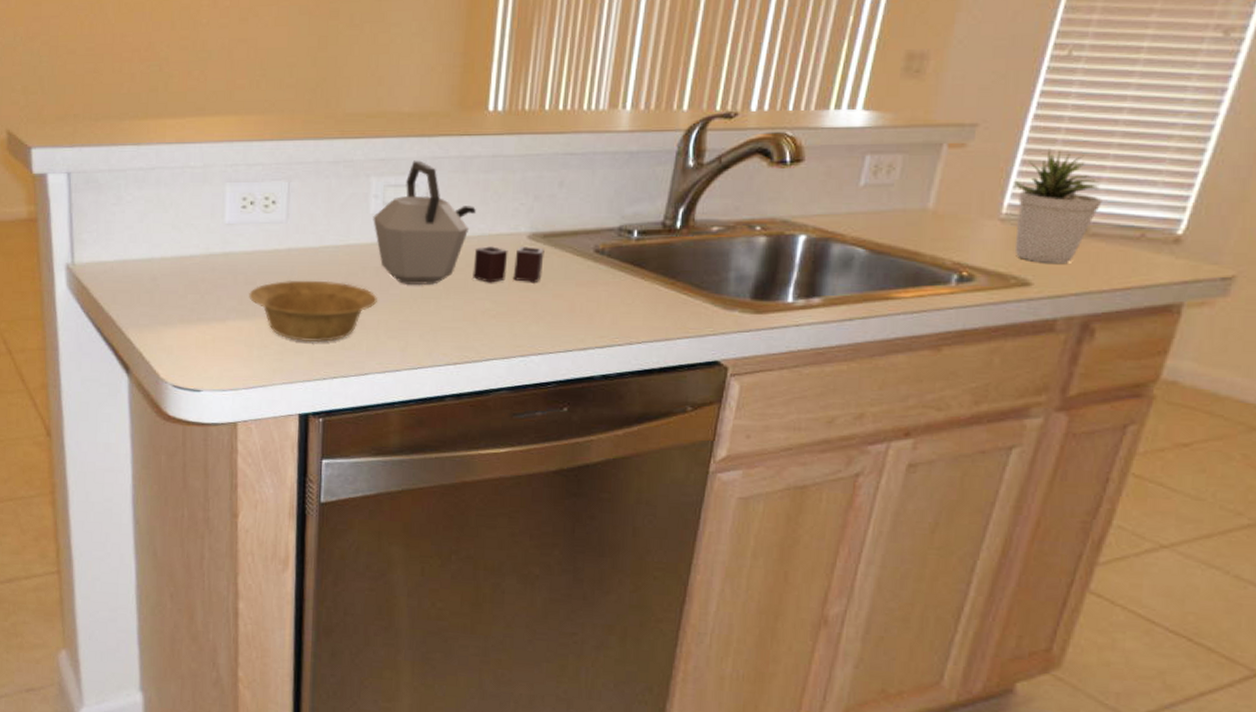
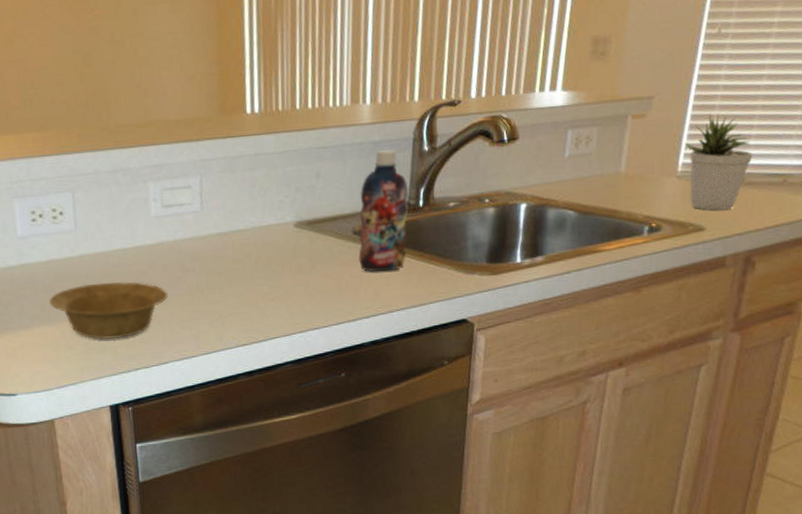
kettle: present [373,160,545,286] -> none [154,163,310,278]
bottle: none [598,161,666,298] -> present [358,149,409,272]

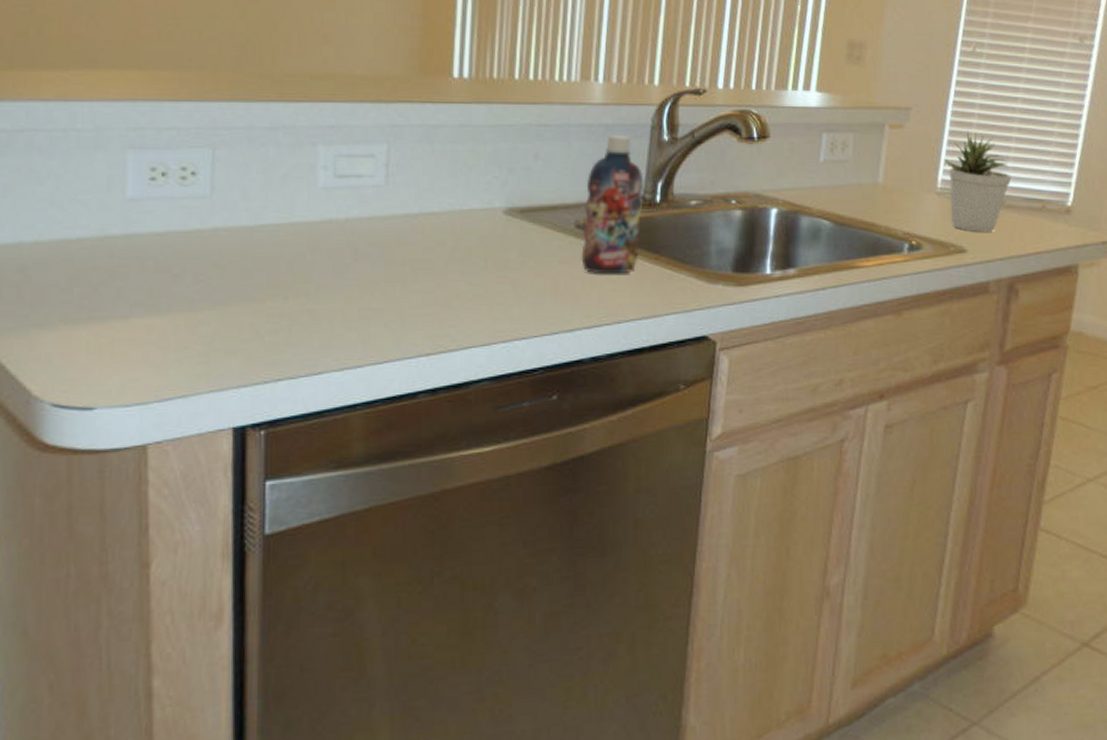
bowl: present [49,281,168,340] -> none [161,265,331,340]

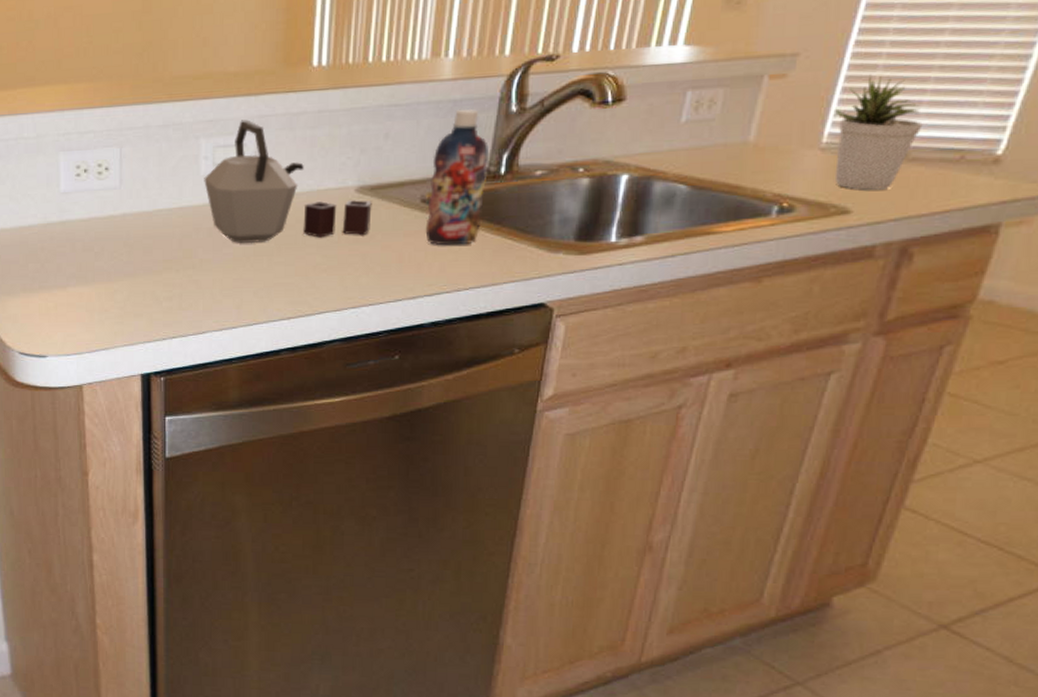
kettle: none [322,128,522,268] -> present [204,119,372,244]

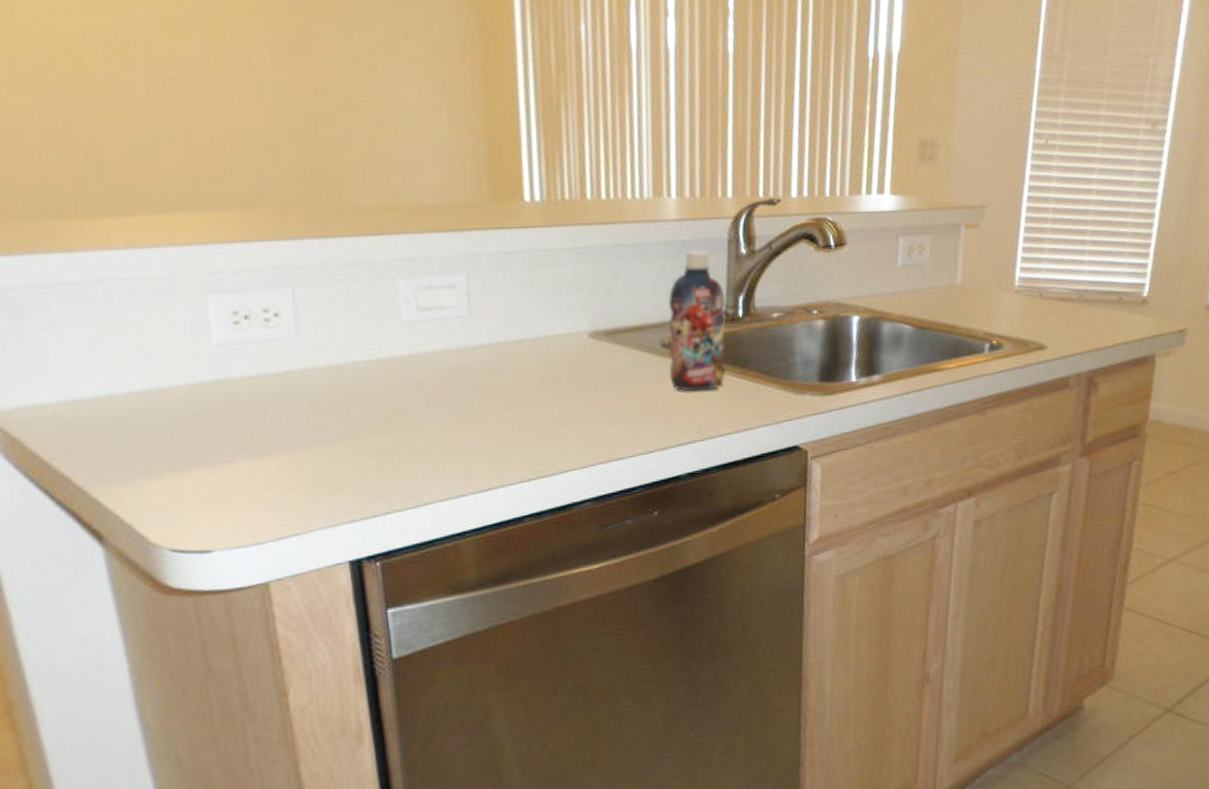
kettle: present [204,119,372,244] -> none [407,258,610,398]
potted plant: present [834,74,923,190] -> none [1021,226,1088,328]

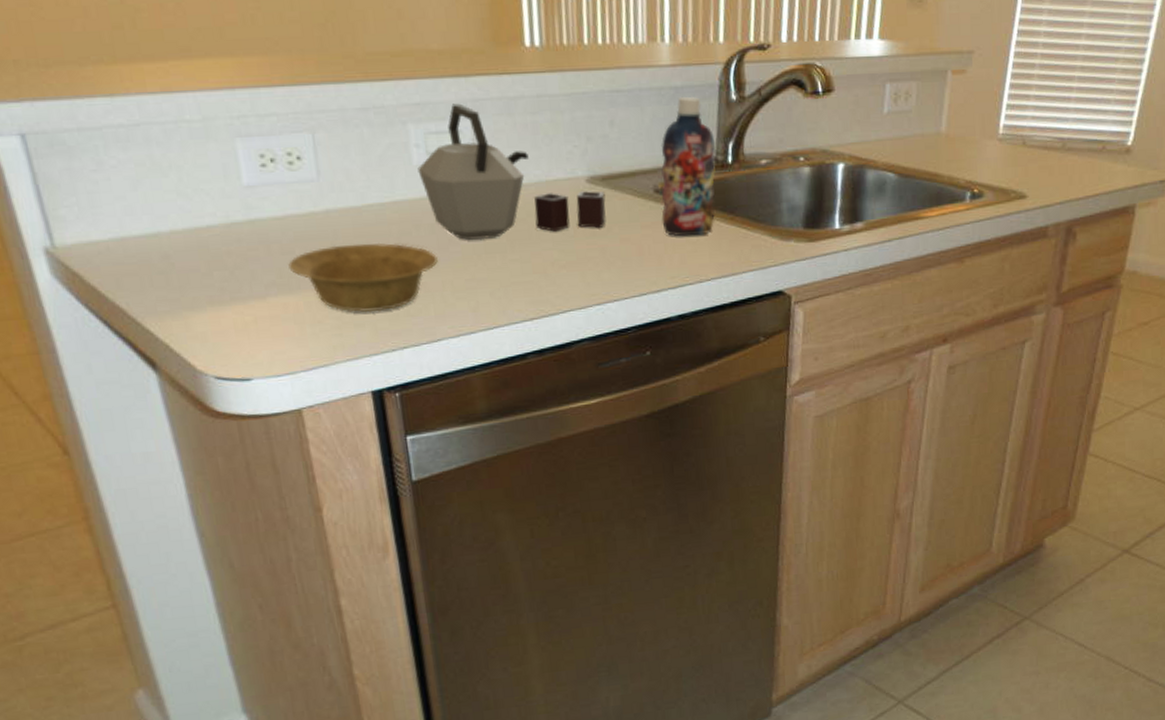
bowl: none [260,402,427,477] -> present [288,242,438,313]
kettle: none [407,258,610,398] -> present [417,103,606,241]

